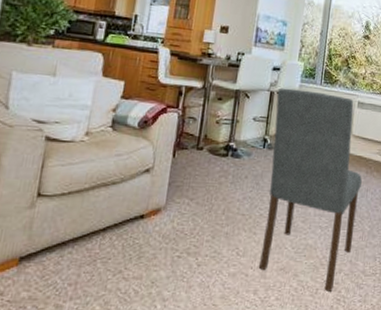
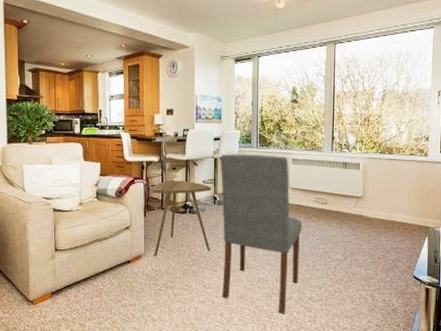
side table: none [178,113,263,211] -> present [152,181,212,257]

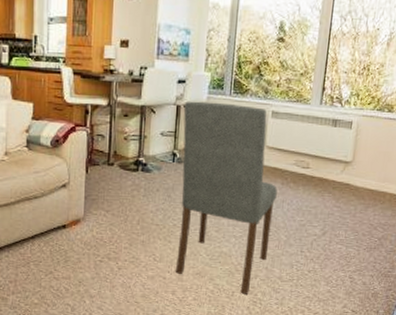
side table: present [152,181,212,257] -> none [95,130,172,222]

